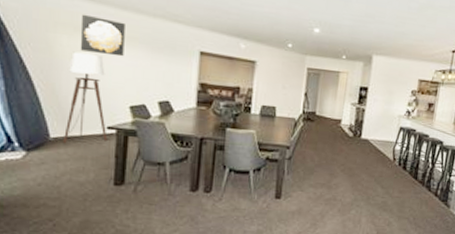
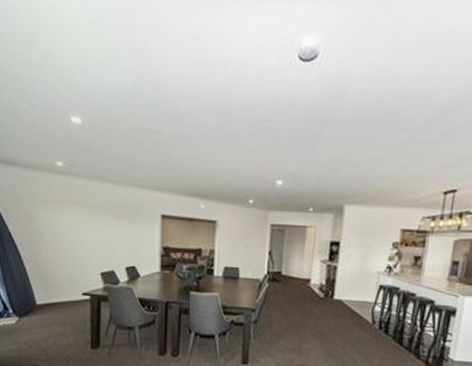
floor lamp: present [48,51,108,144] -> none [34,223,83,310]
wall art: present [80,14,125,57] -> none [55,187,93,226]

